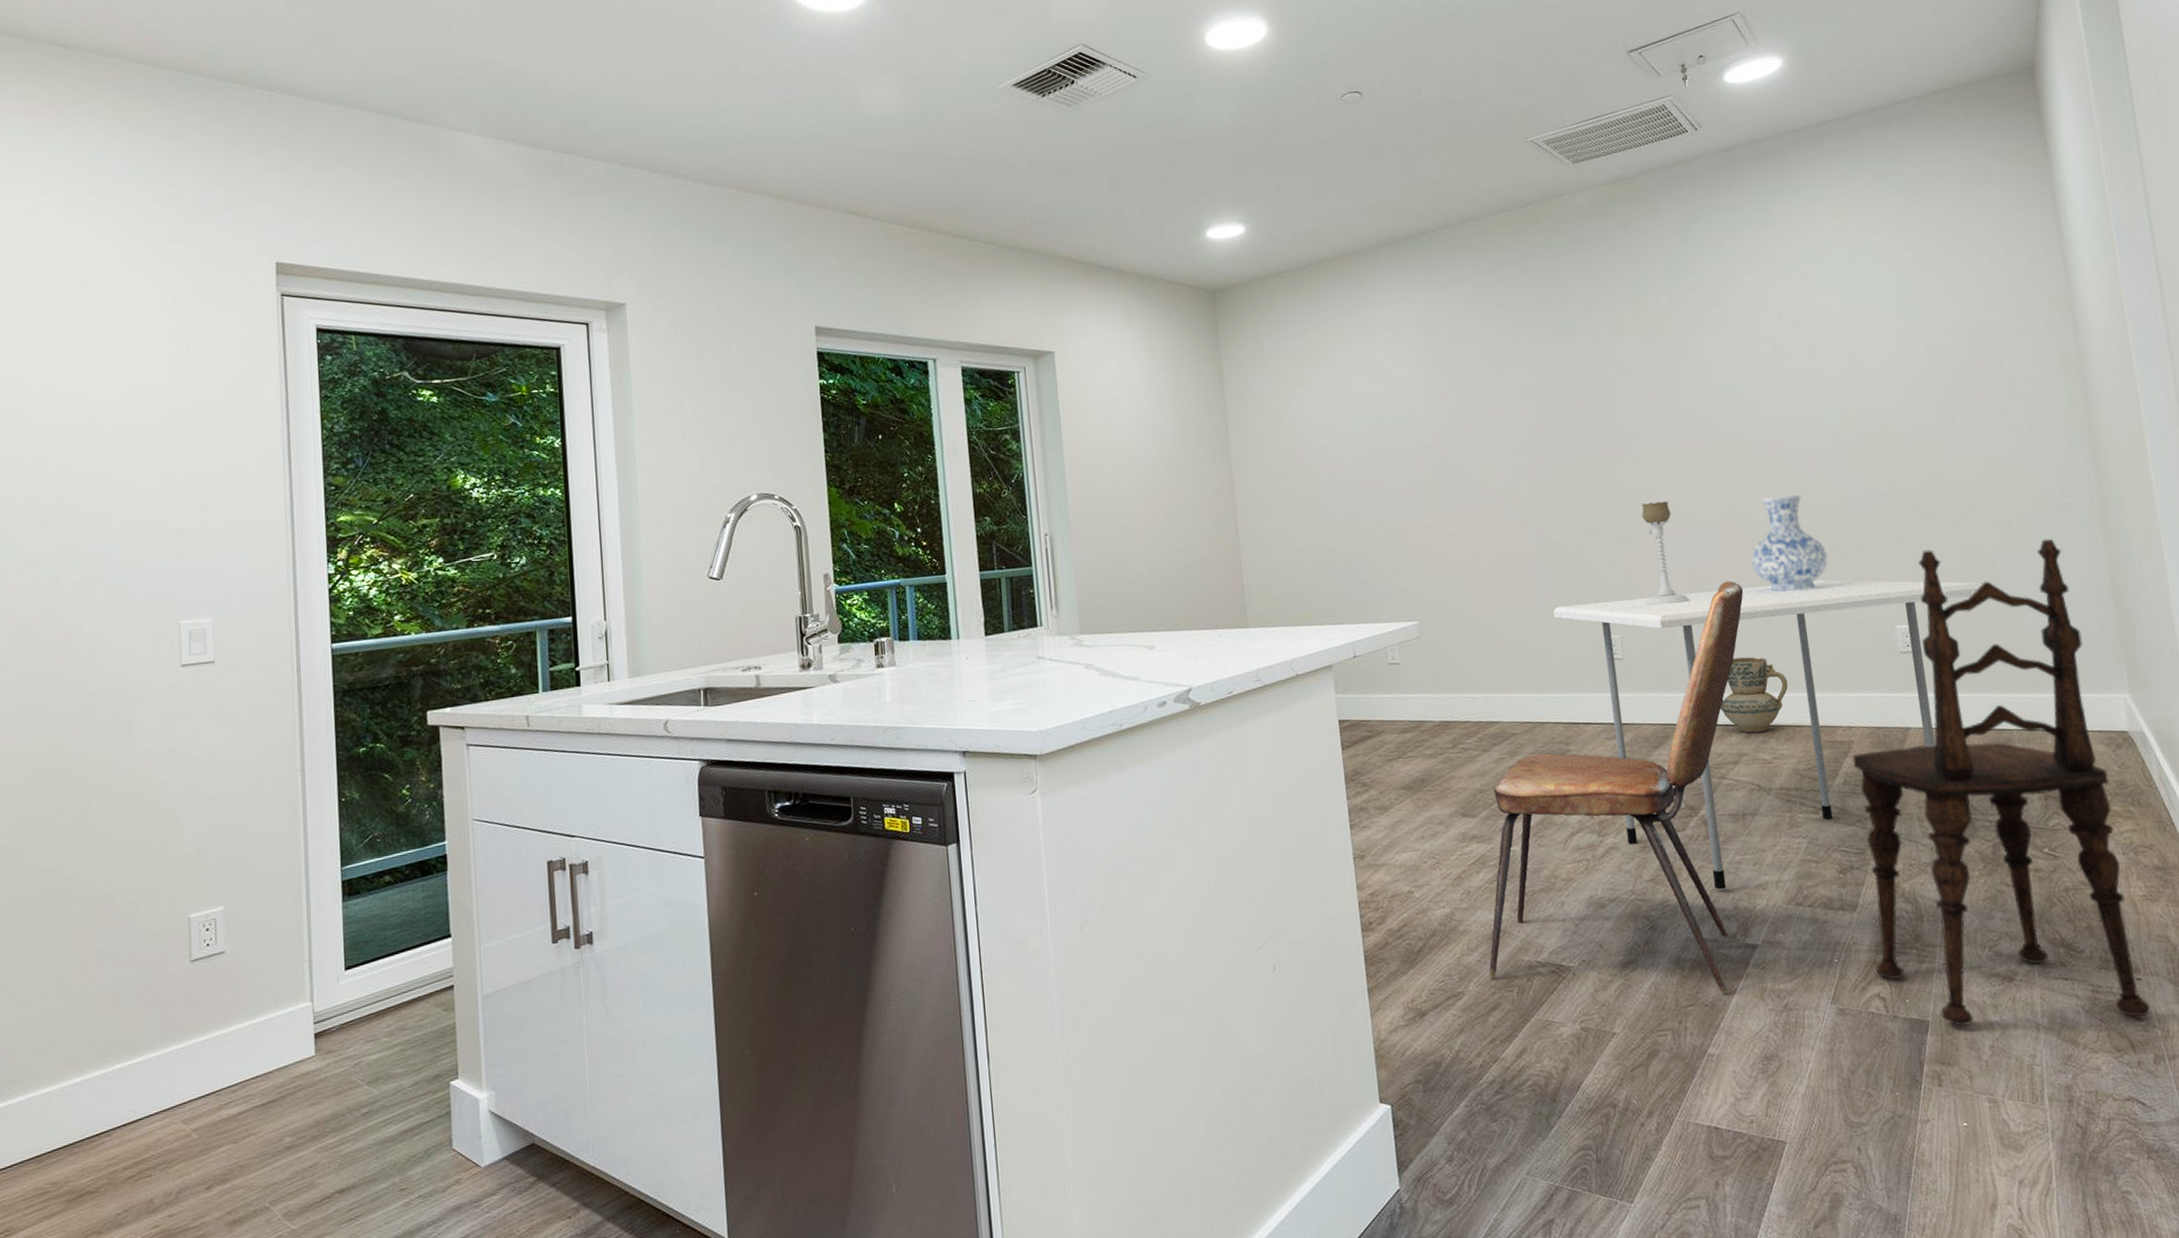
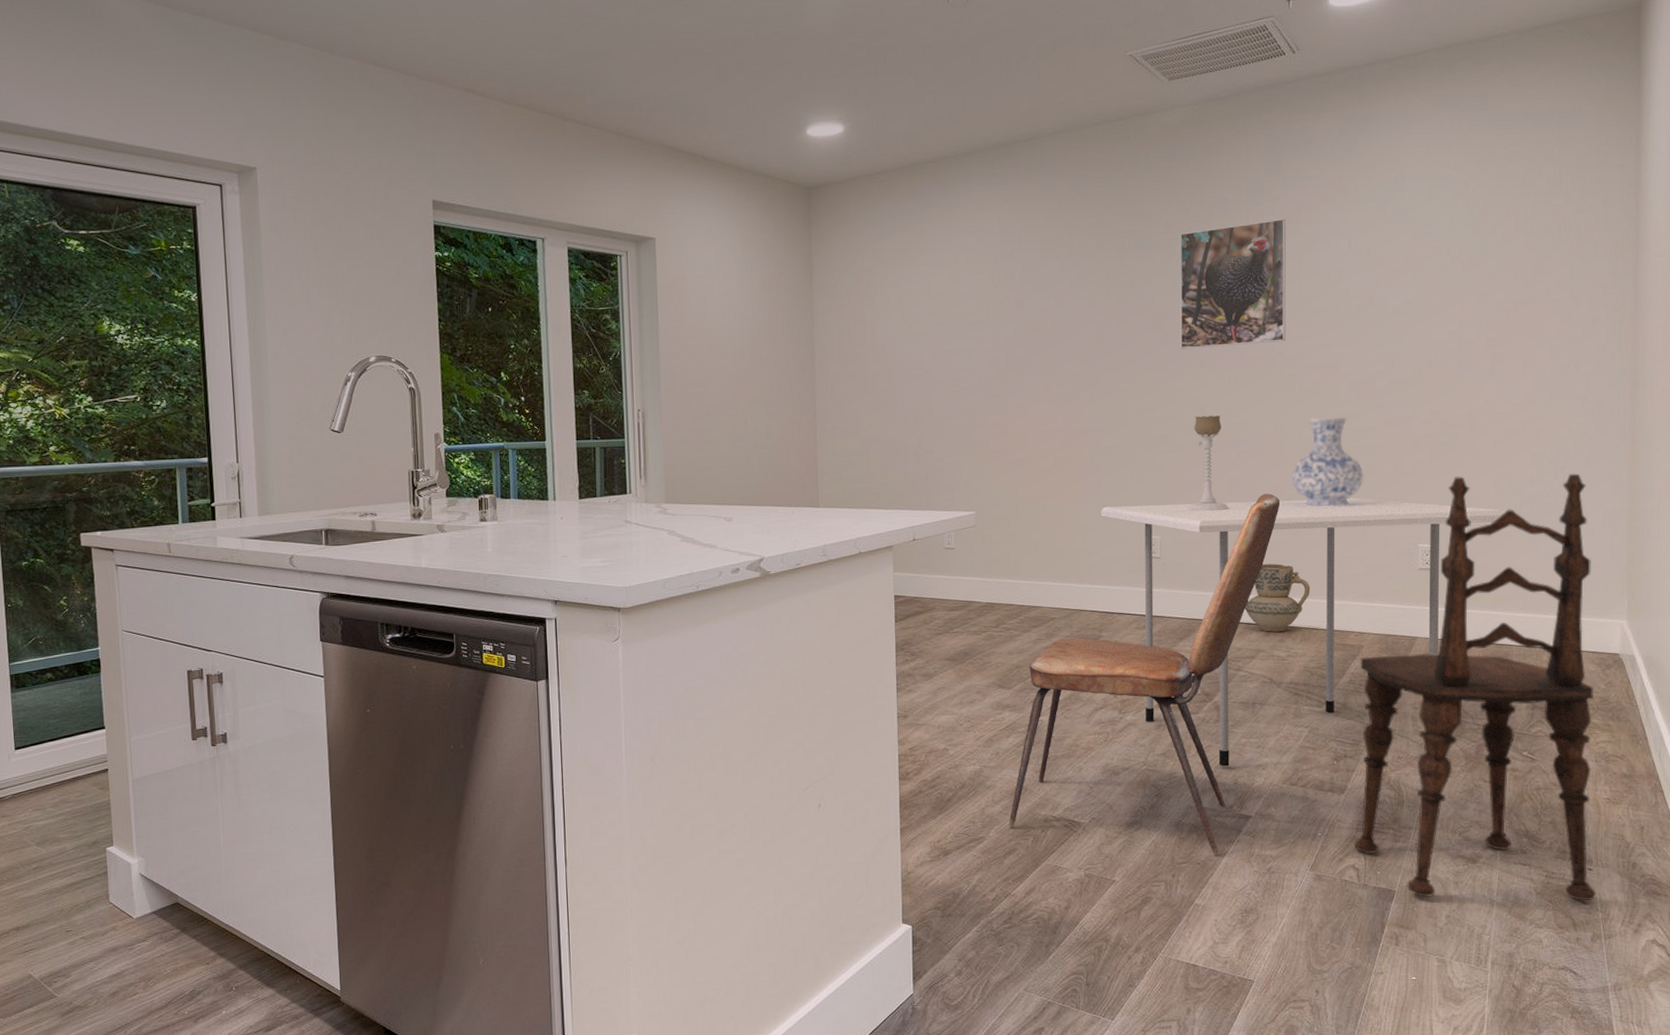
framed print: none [1603,293,1726,434] -> present [1179,218,1286,349]

